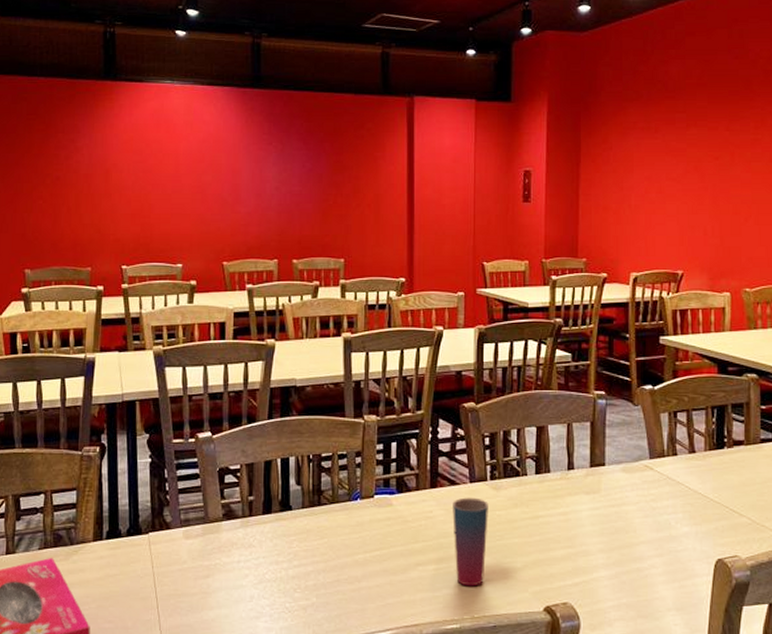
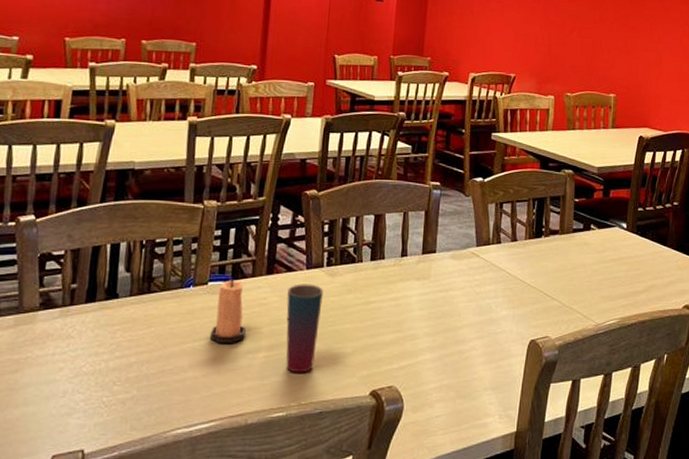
candle: none [380,492,414,555] -> present [209,278,246,343]

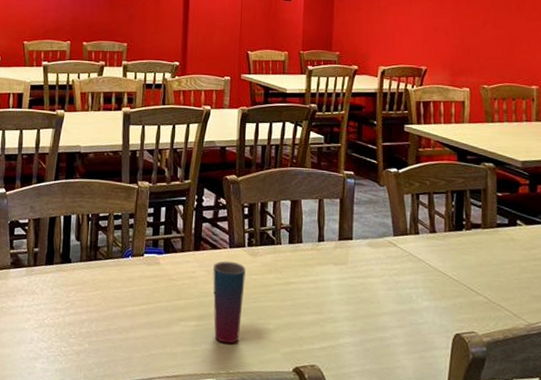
candle: present [209,278,246,343] -> none [147,252,178,310]

